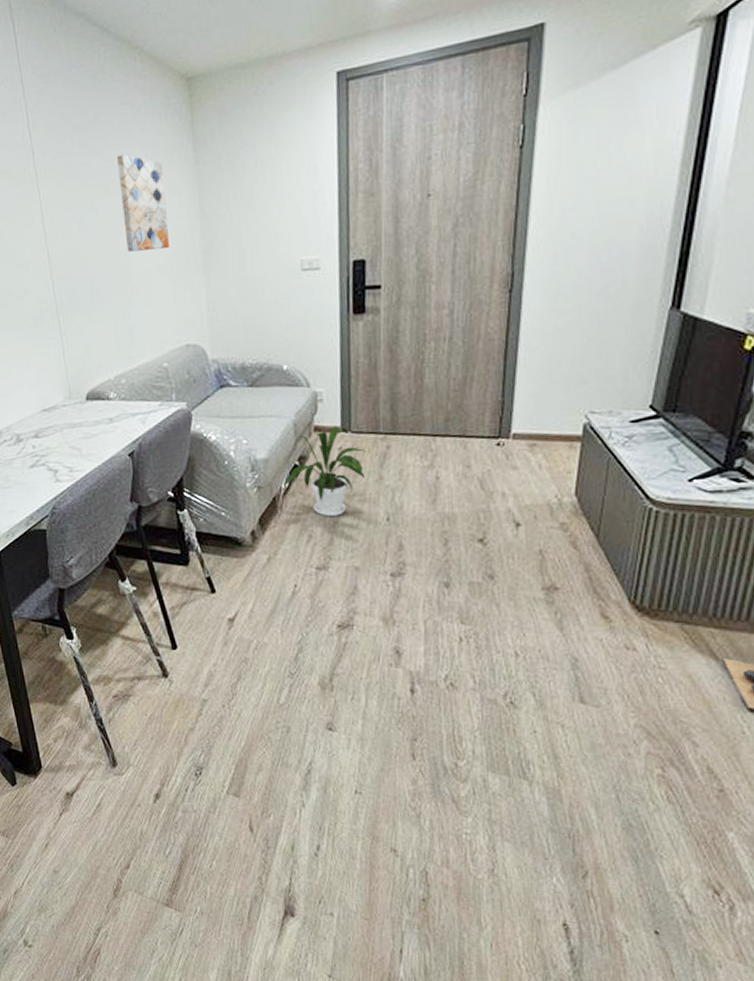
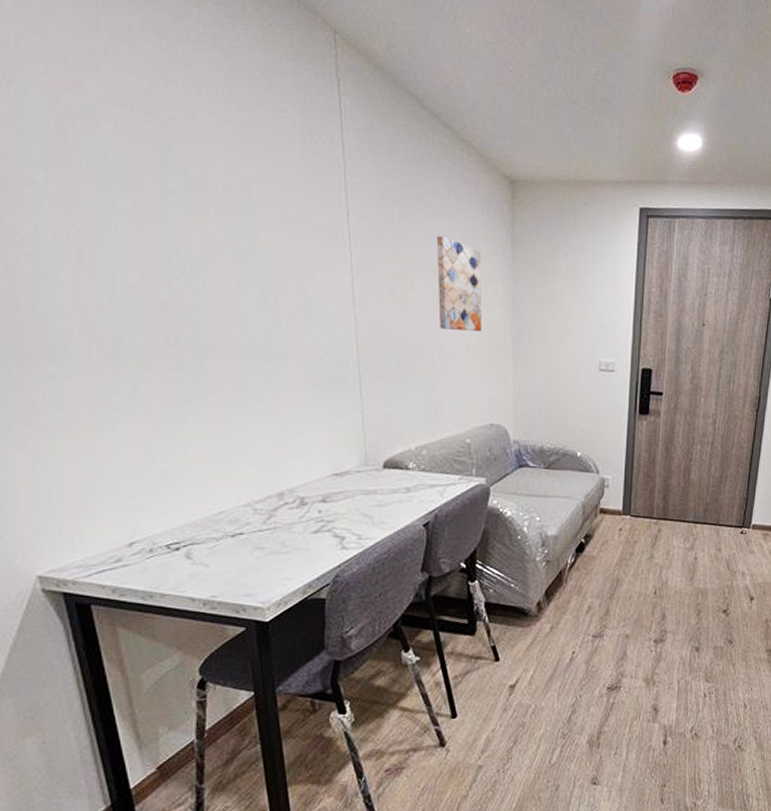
house plant: present [284,425,366,516] -> none [570,509,641,589]

